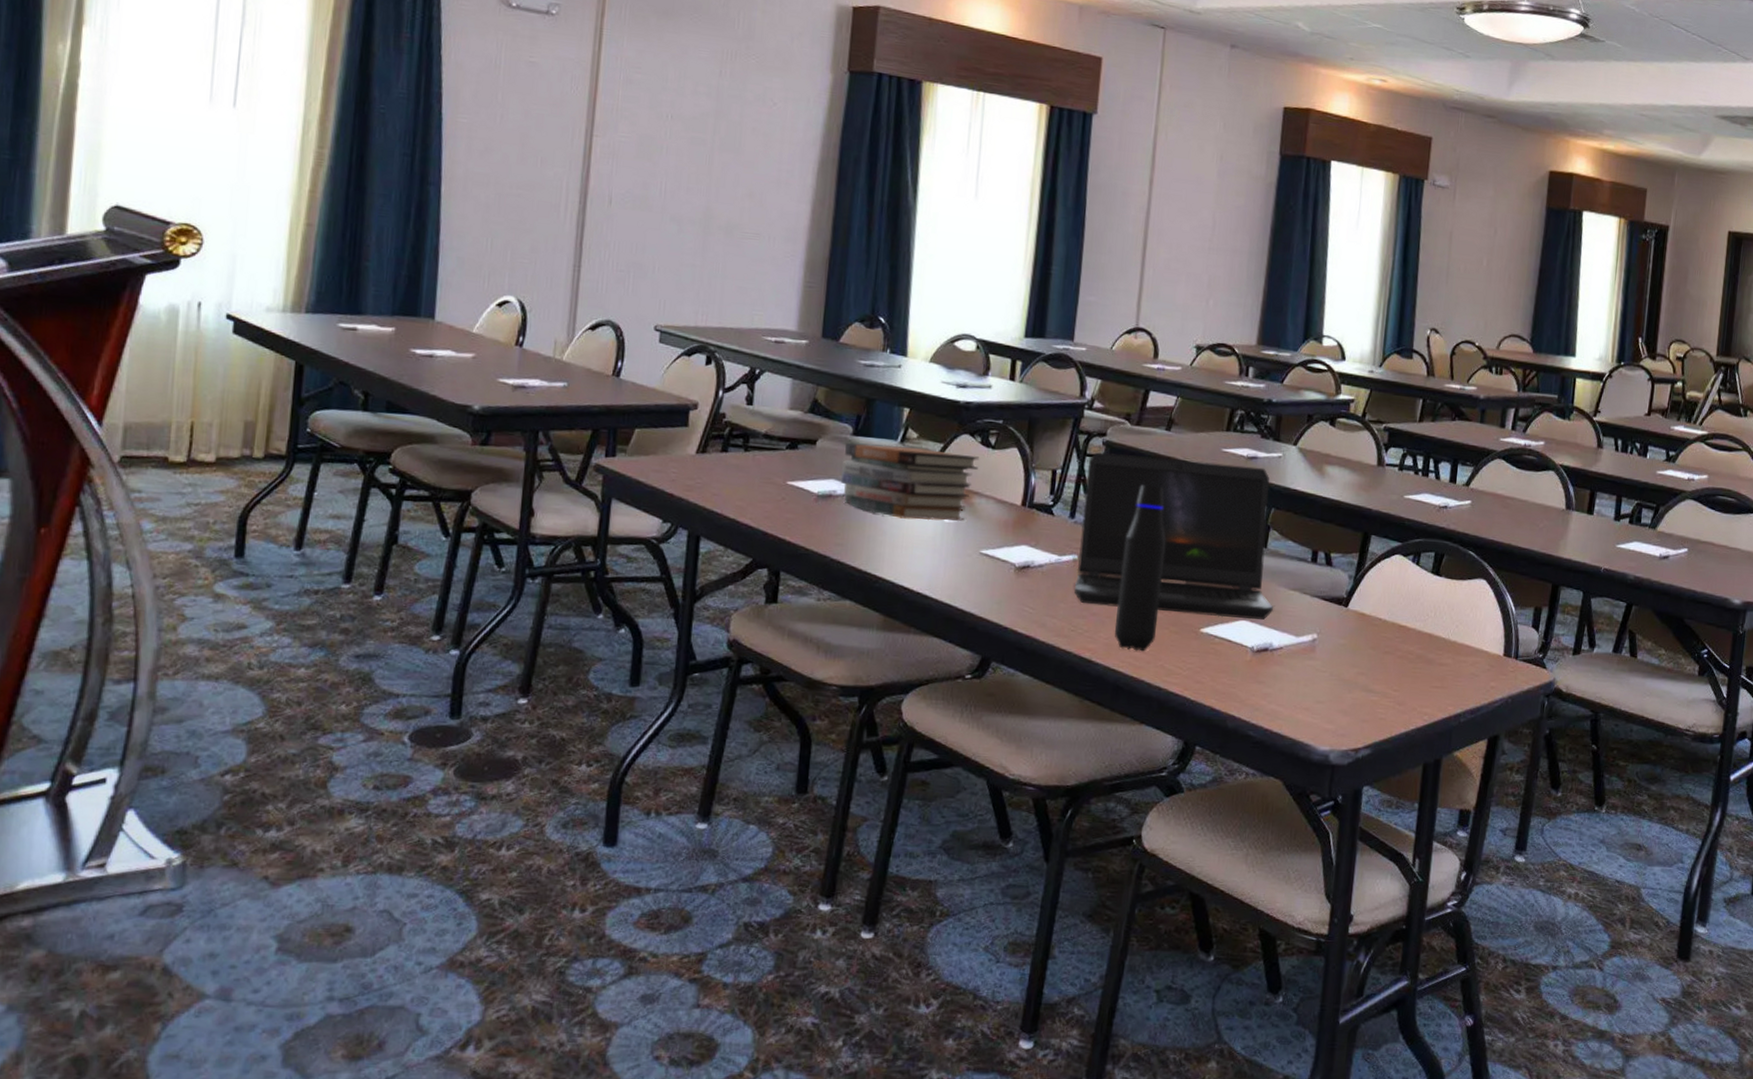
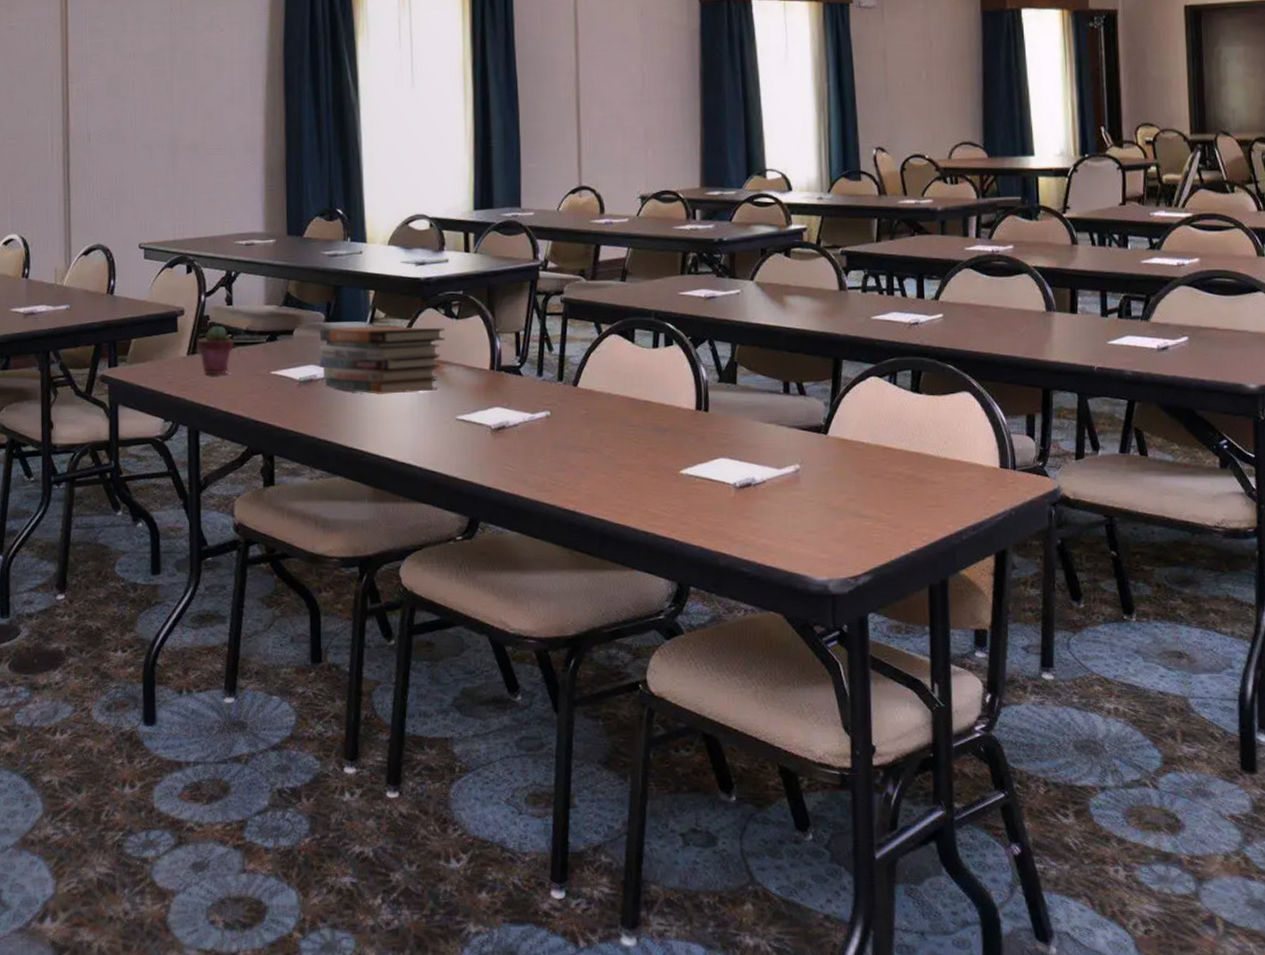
potted succulent: none [708,425,751,479] -> present [197,325,234,375]
laptop computer: present [1074,451,1274,621] -> none [549,306,752,458]
water bottle: present [1114,485,1166,652] -> none [594,337,636,499]

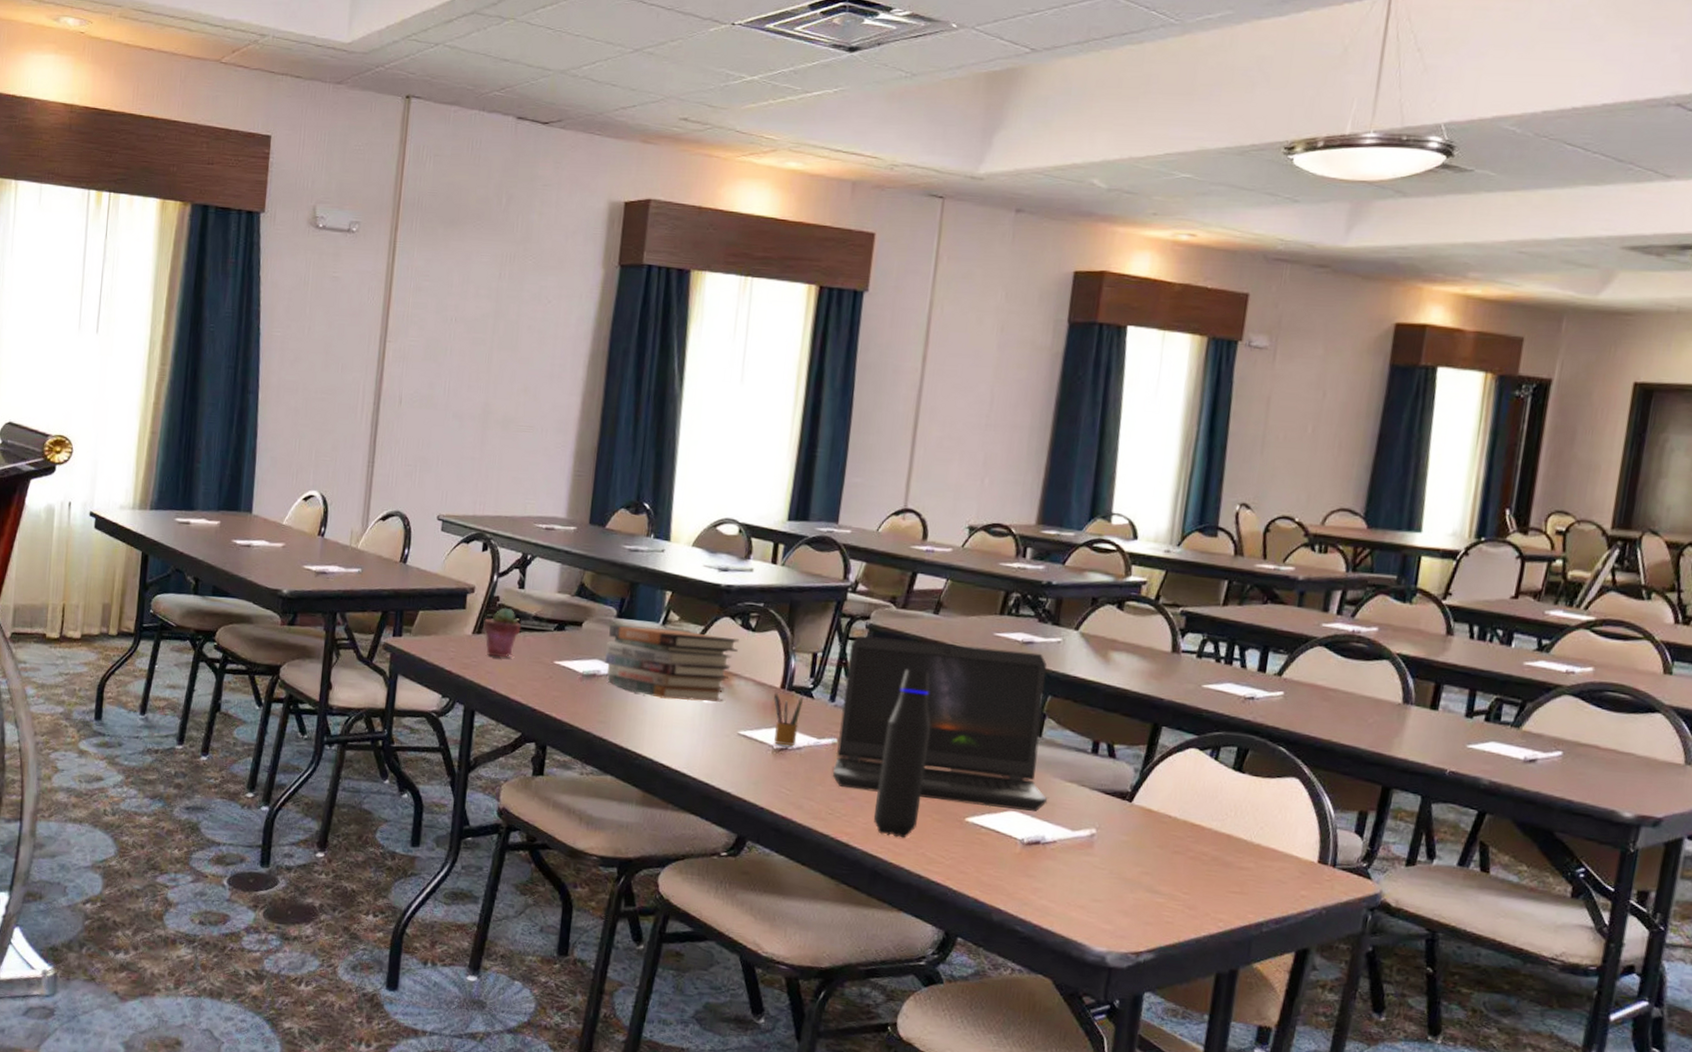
pencil box: none [485,375,514,425] -> present [773,693,803,746]
laptop computer: none [549,306,752,458] -> present [833,635,1048,813]
water bottle: none [594,337,636,499] -> present [873,670,931,838]

